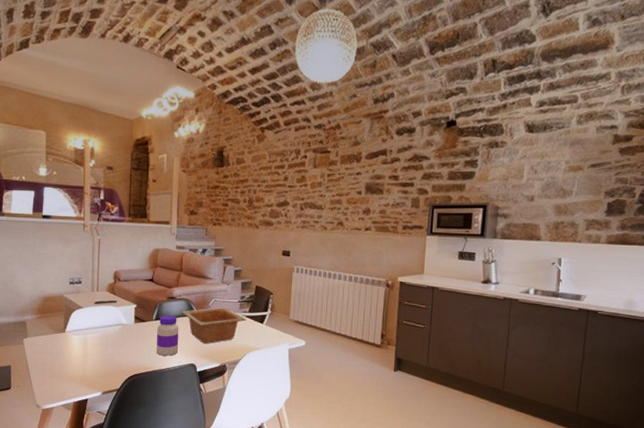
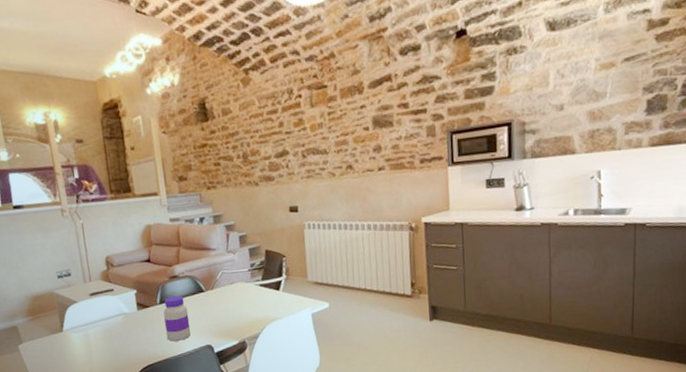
serving bowl: present [182,307,247,344] -> none [187,278,261,321]

